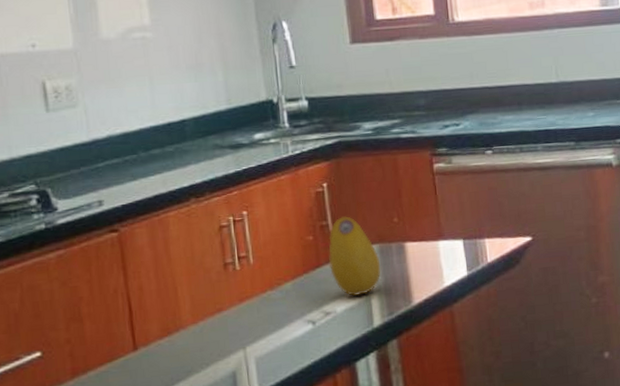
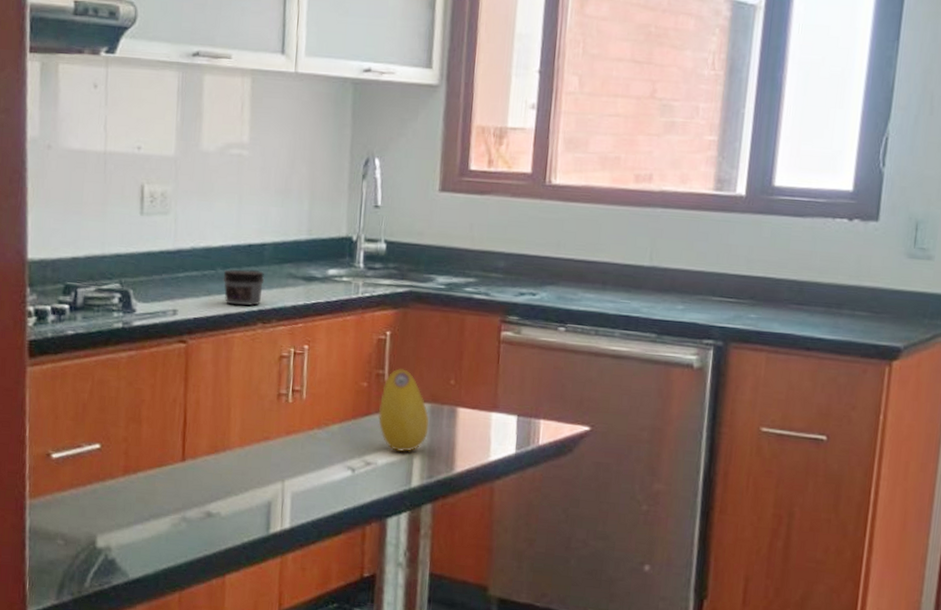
jar: none [146,146,191,186] -> present [223,269,265,306]

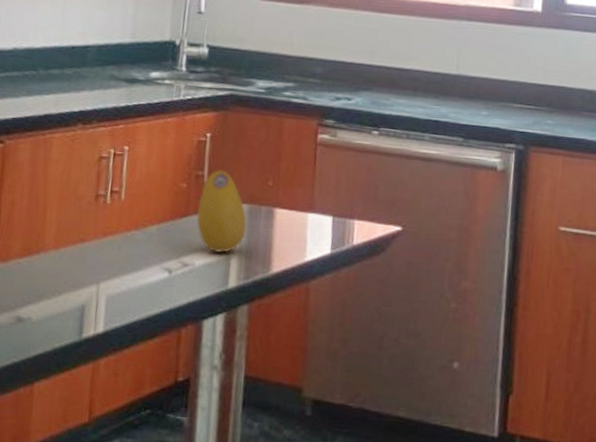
jar: present [223,269,265,306] -> none [44,70,87,107]

